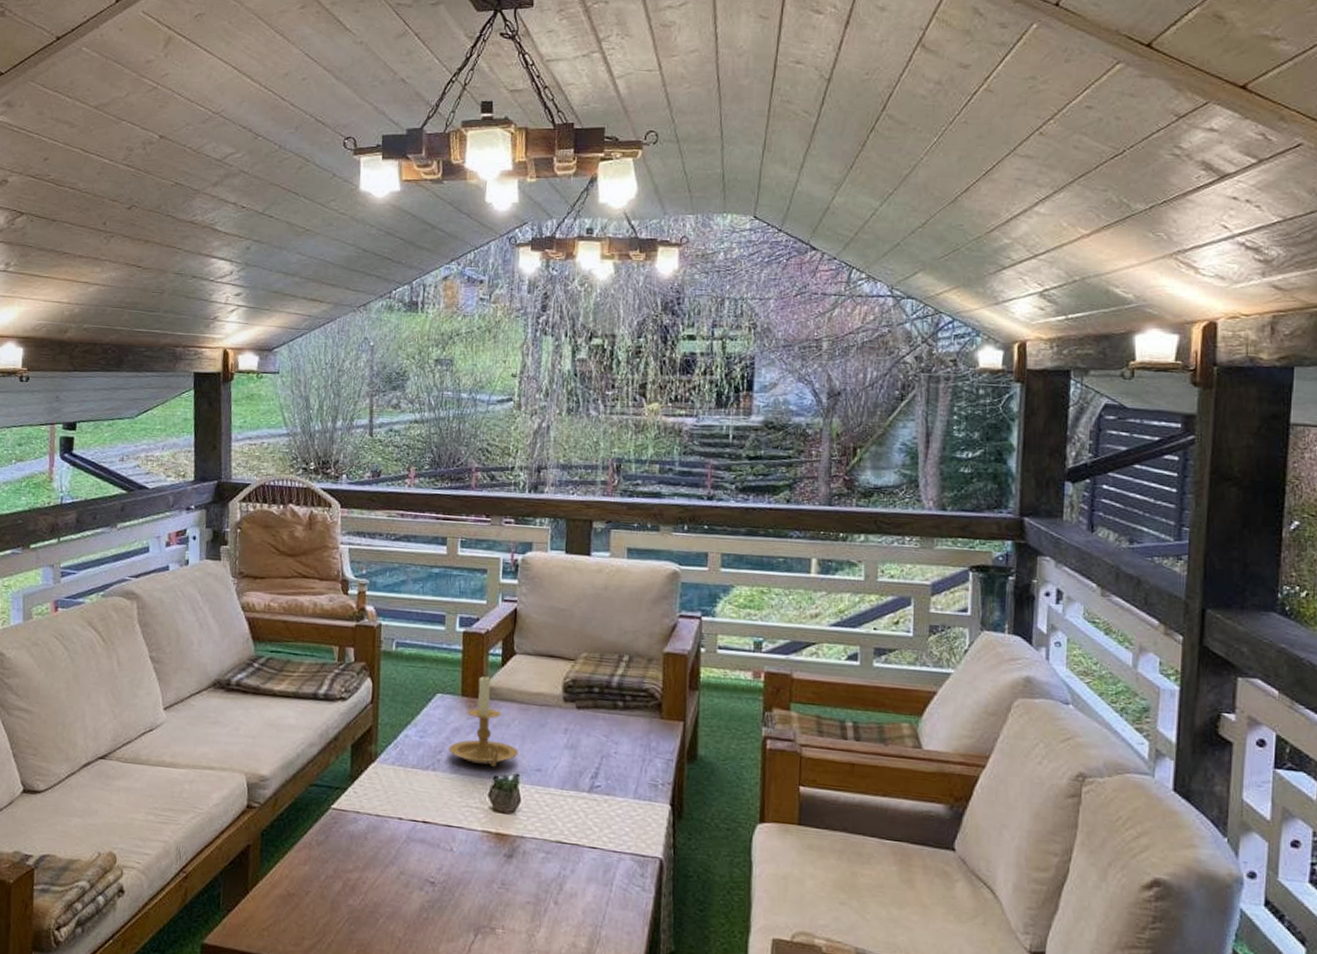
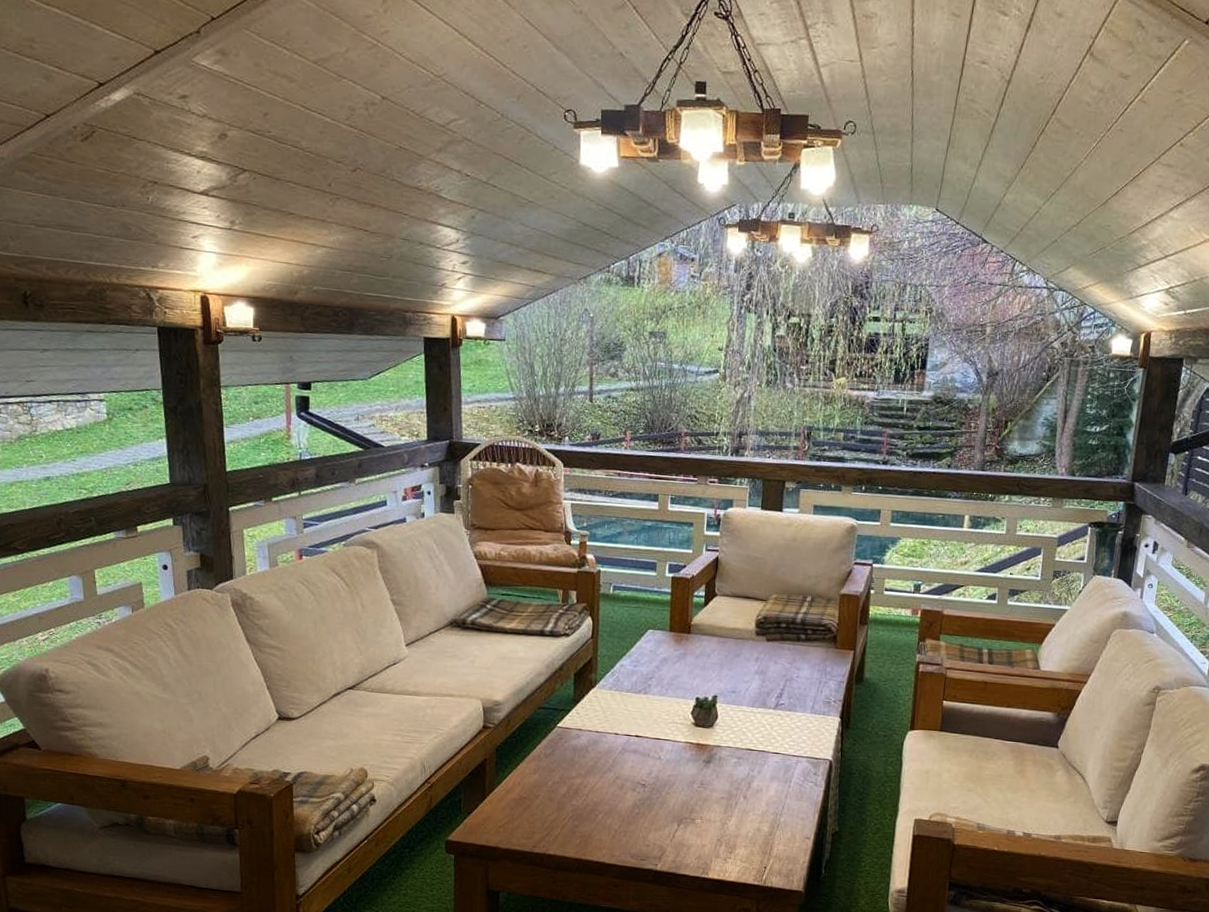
candle holder: present [448,674,519,767] -> none [658,613,718,690]

